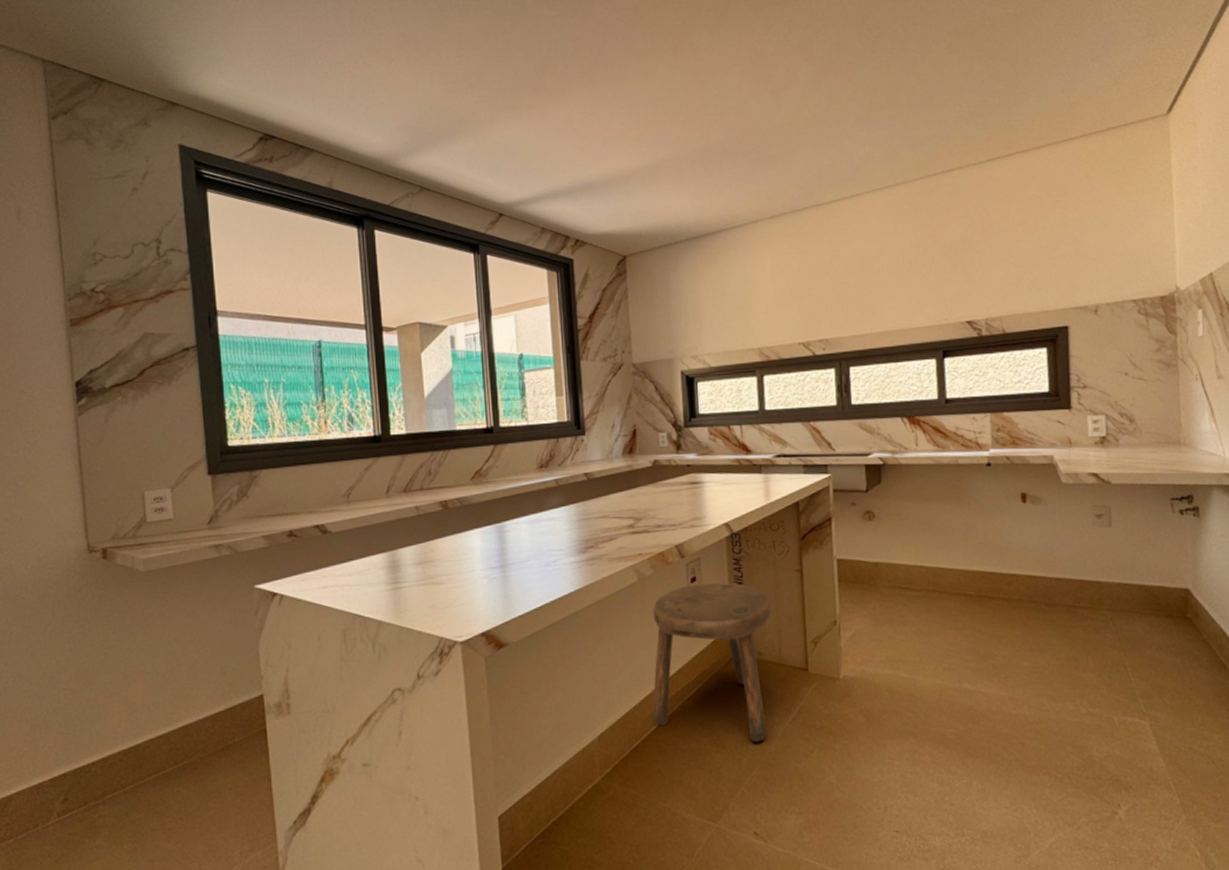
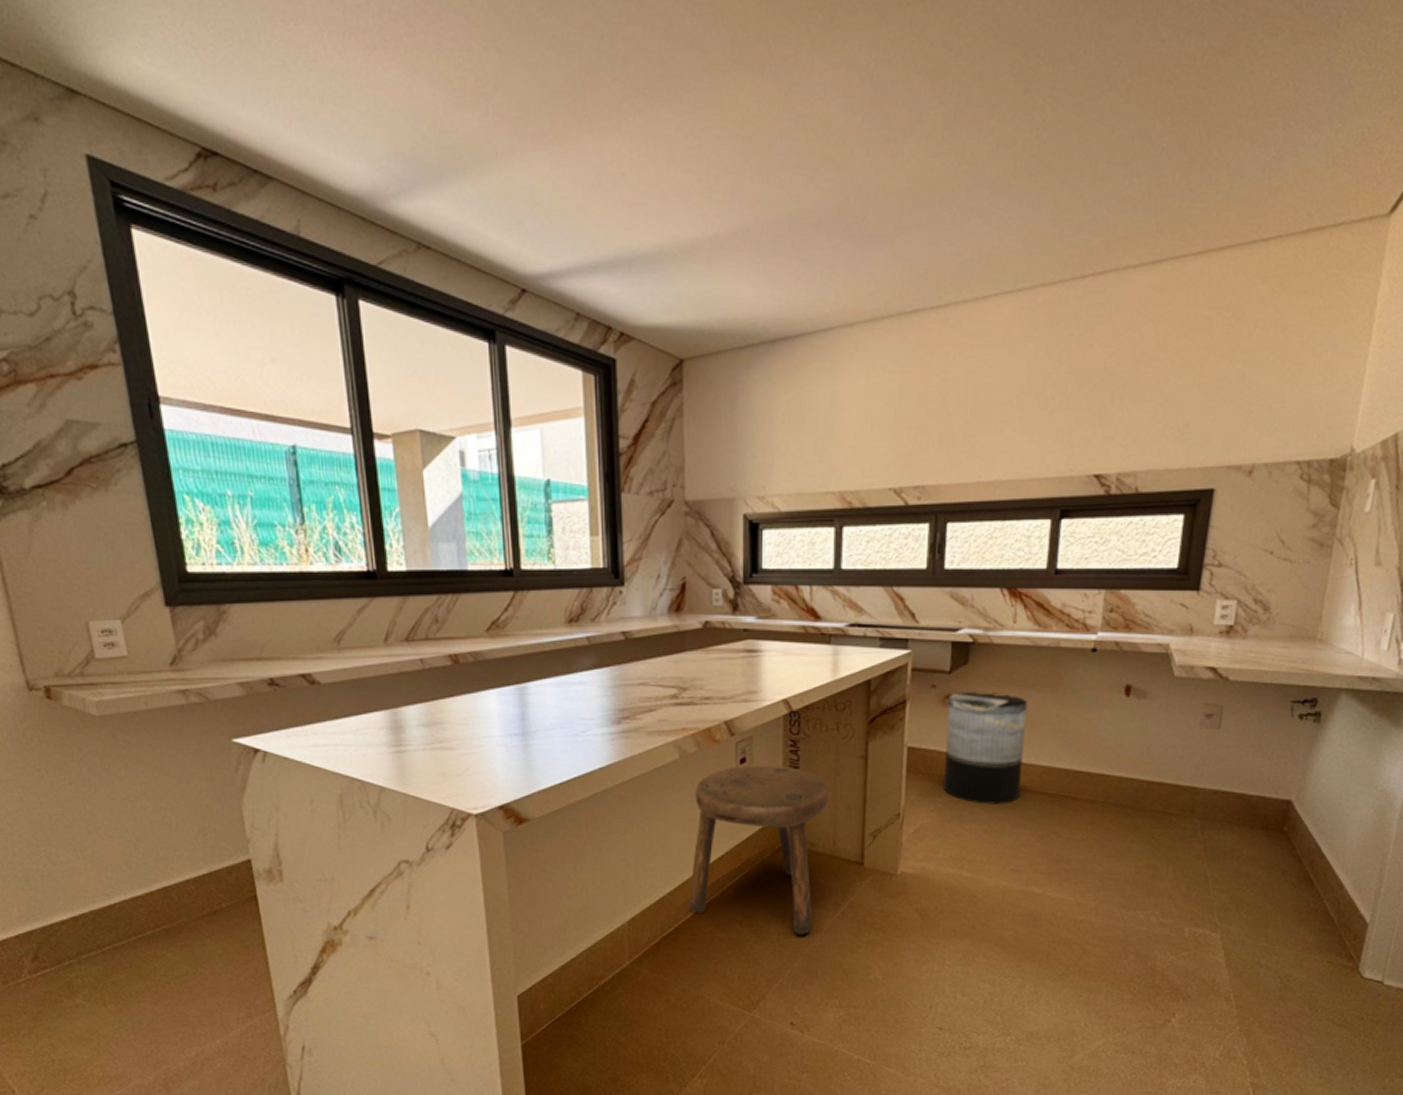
trash can: none [868,506,942,608] -> present [944,693,1028,804]

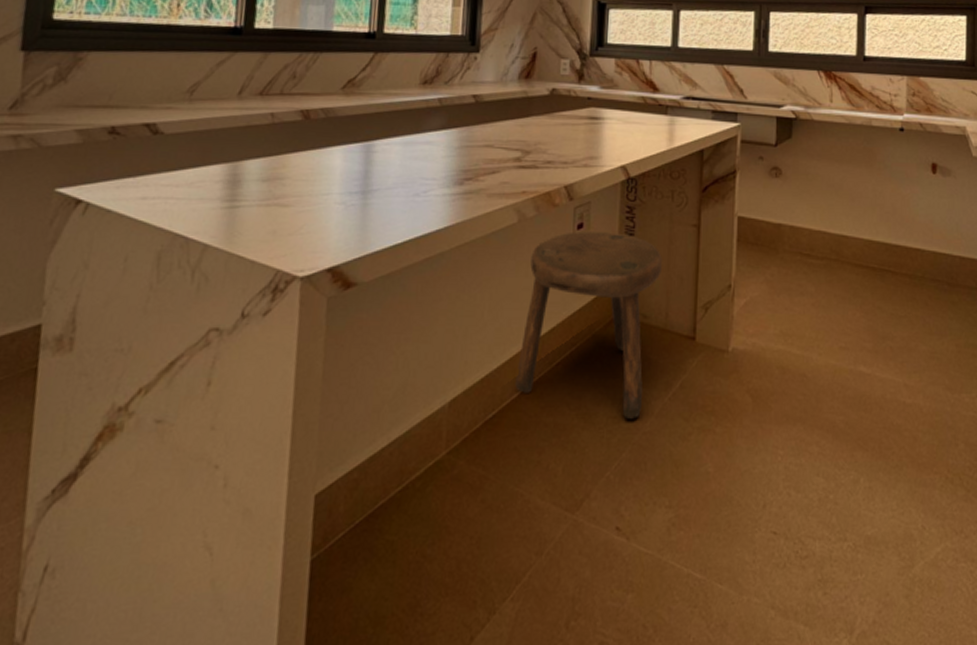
trash can: present [944,693,1028,804] -> none [773,165,846,277]

